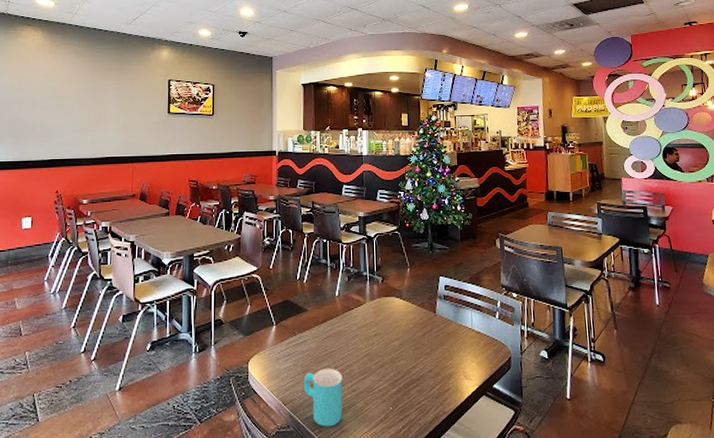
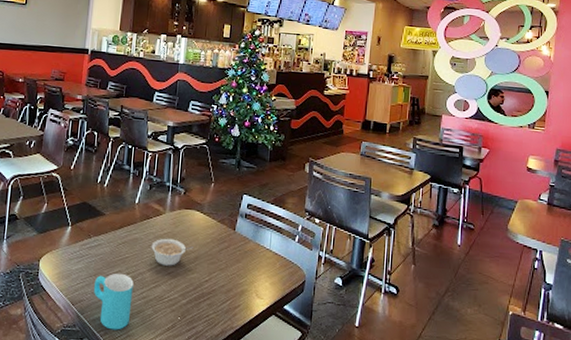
legume: none [355,328,397,356] -> present [151,238,193,266]

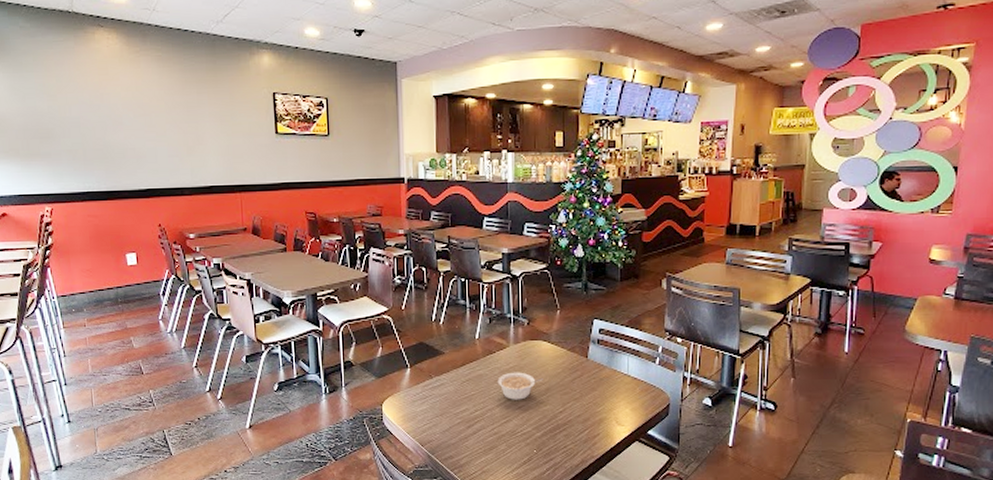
cup: present [93,273,134,330] -> none [441,411,484,467]

